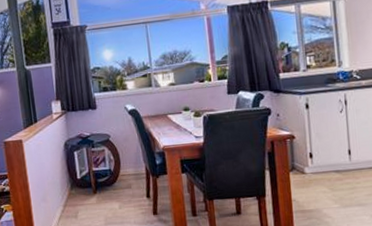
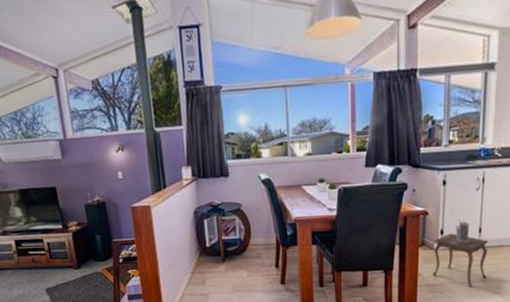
side table: none [304,142,363,213] -> present [432,220,488,288]

